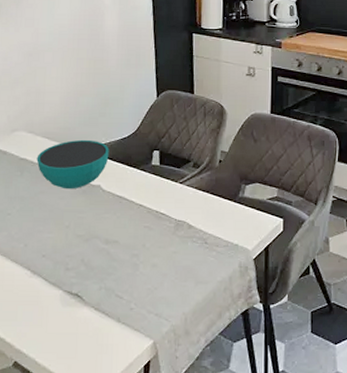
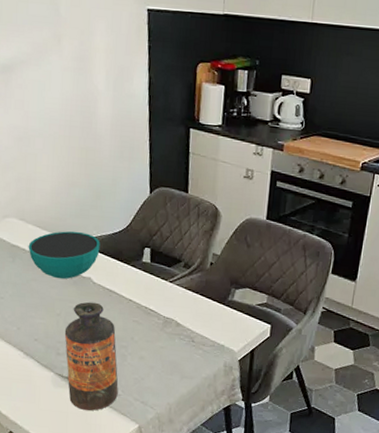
bottle: none [73,210,131,329] -> present [64,302,118,411]

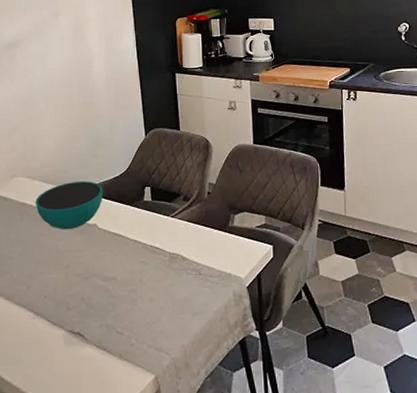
bottle: present [64,302,118,411] -> none [73,248,131,367]

